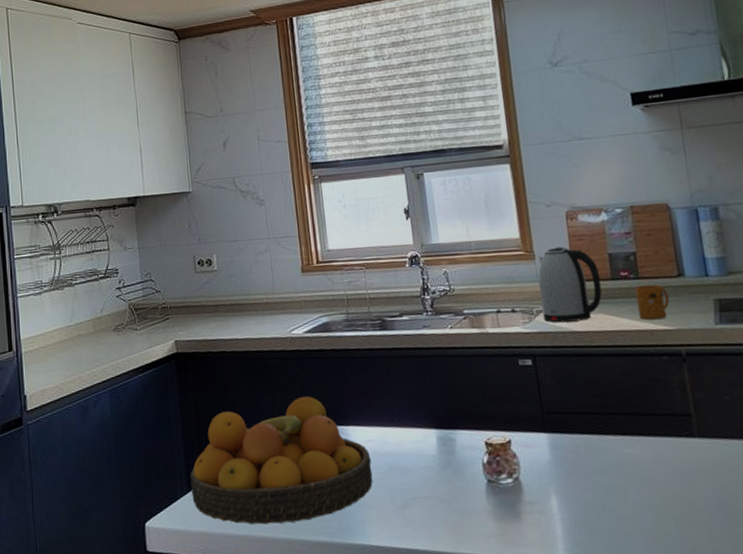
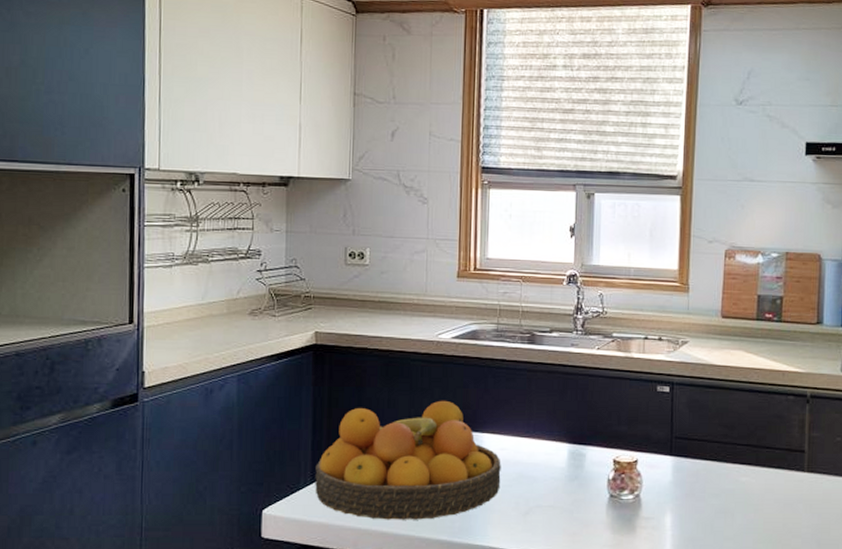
kettle: present [538,246,602,323] -> none [687,282,746,355]
mug: present [634,284,670,320] -> none [775,329,806,362]

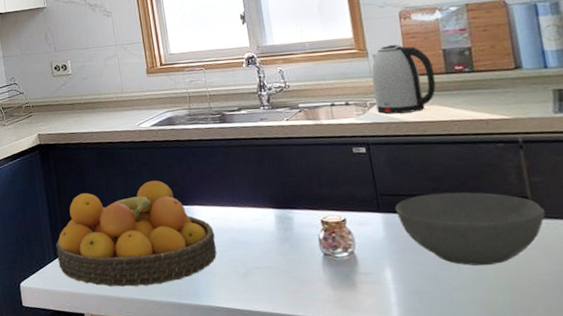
bowl: none [686,440,816,516] -> present [394,192,545,266]
kettle: none [687,282,746,355] -> present [371,44,436,114]

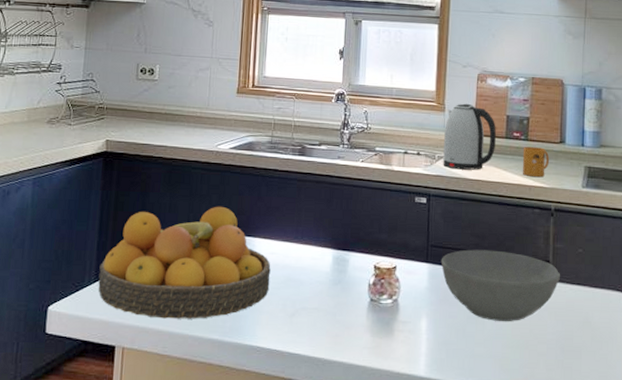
mug: none [469,77,506,110] -> present [522,147,550,177]

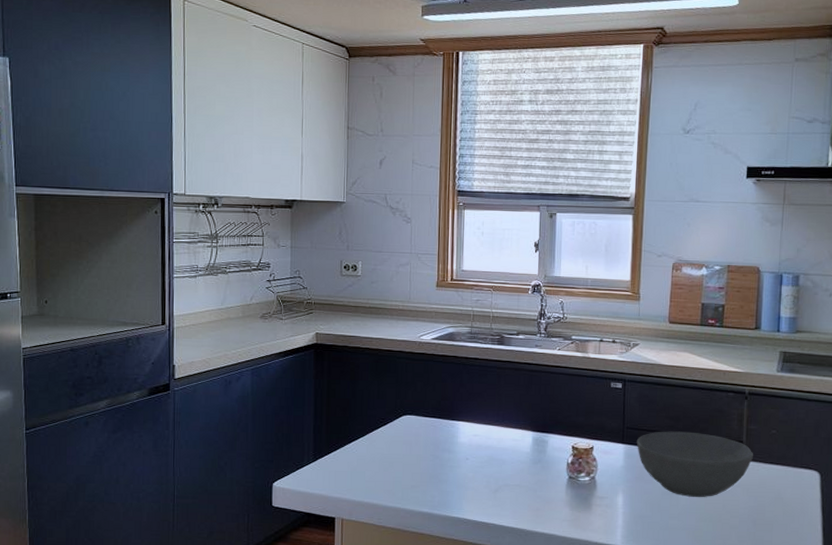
fruit bowl: present [98,206,271,319] -> none [316,392,475,494]
kettle: present [443,103,496,170] -> none [638,292,691,356]
mug: present [522,147,550,177] -> none [716,333,745,363]

